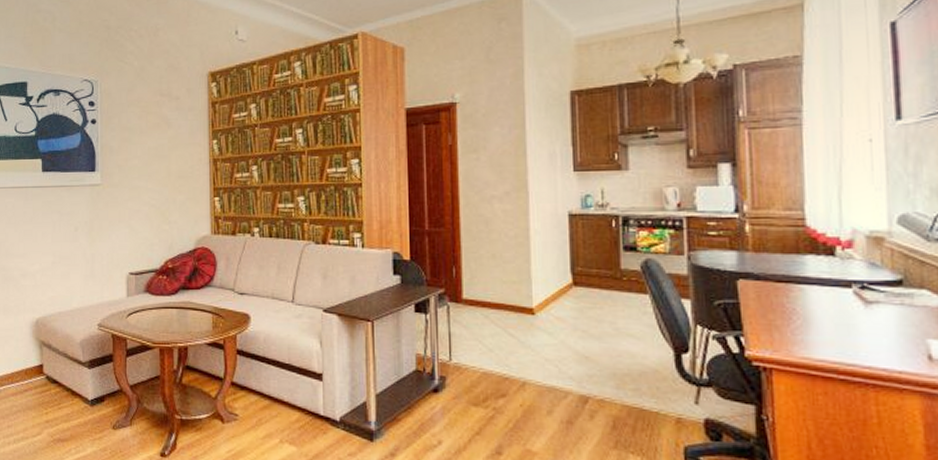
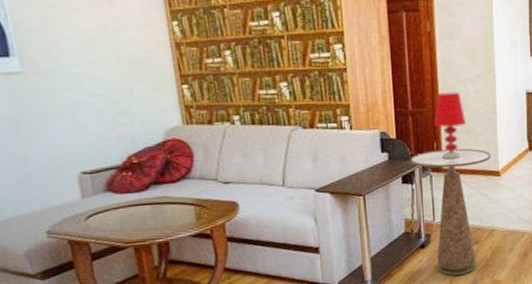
side table: none [424,276,523,435] -> present [410,148,491,276]
table lamp: none [453,211,492,286] -> present [433,92,467,157]

